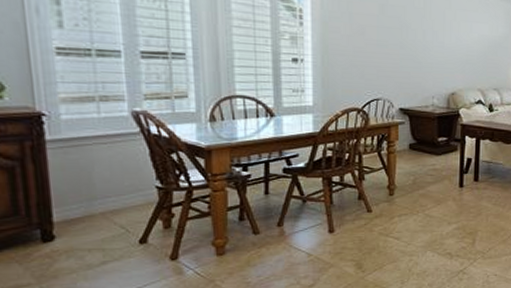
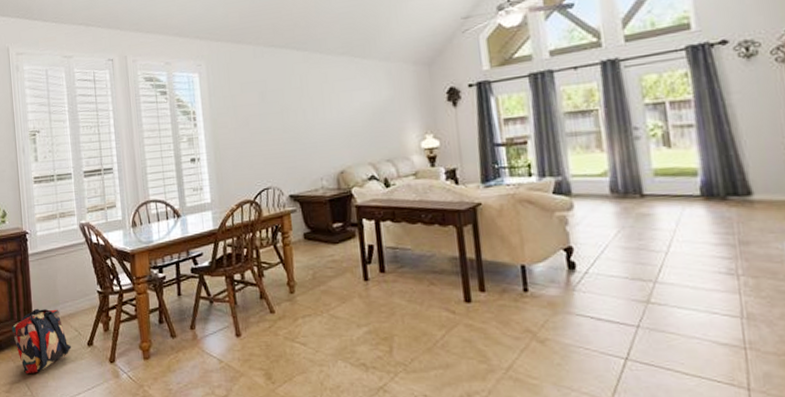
backpack: none [15,203,114,276] -> present [11,308,71,374]

